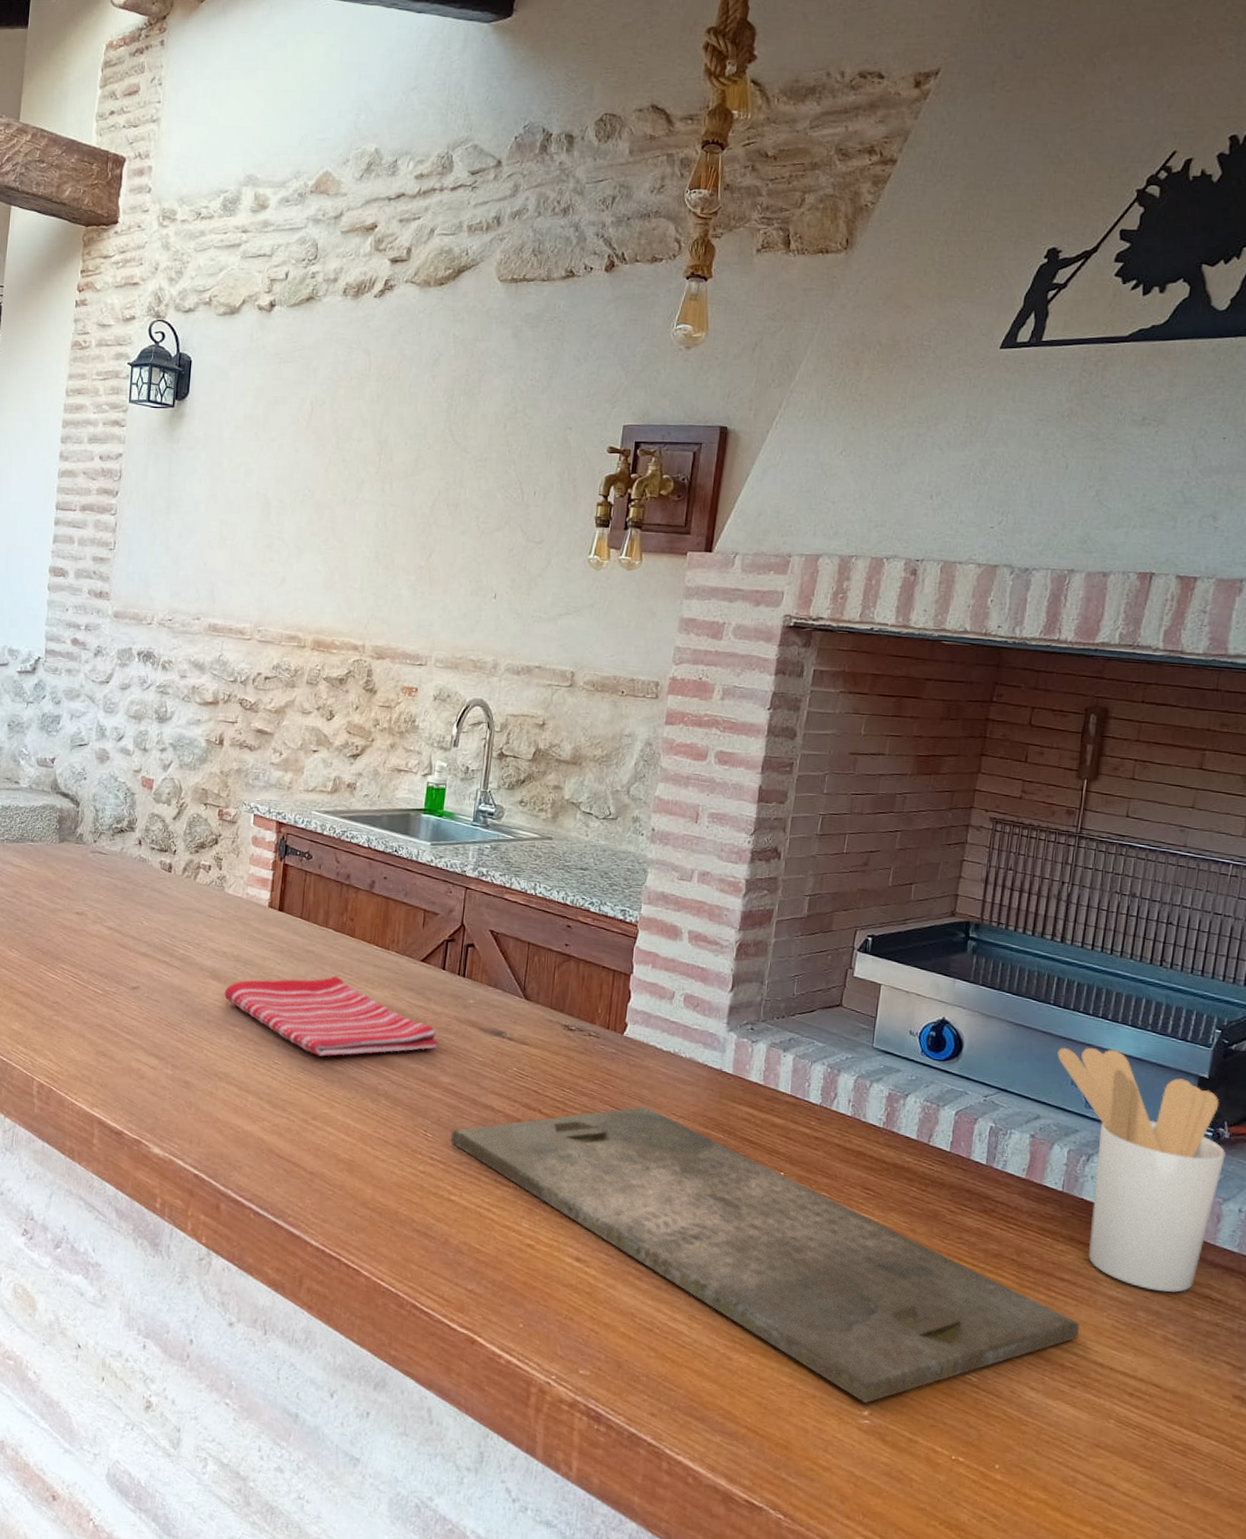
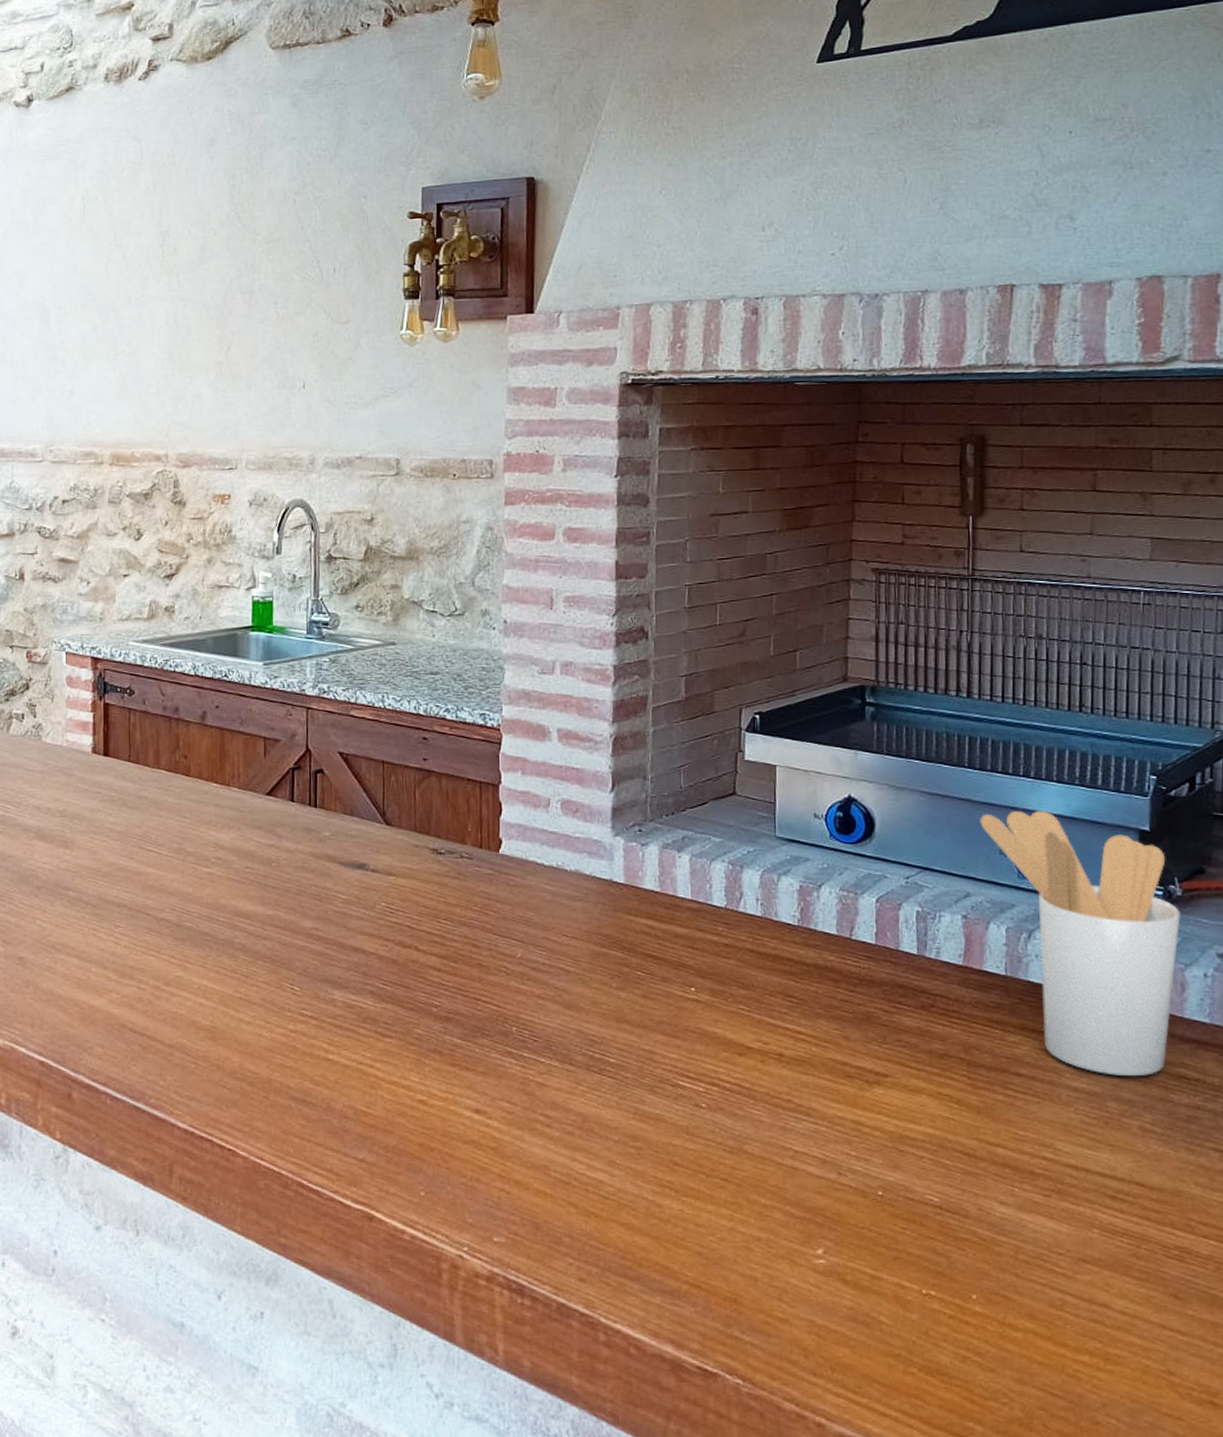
dish towel: present [224,975,438,1057] -> none [52,821,295,913]
cutting board: present [451,1106,1080,1404] -> none [321,929,1046,1241]

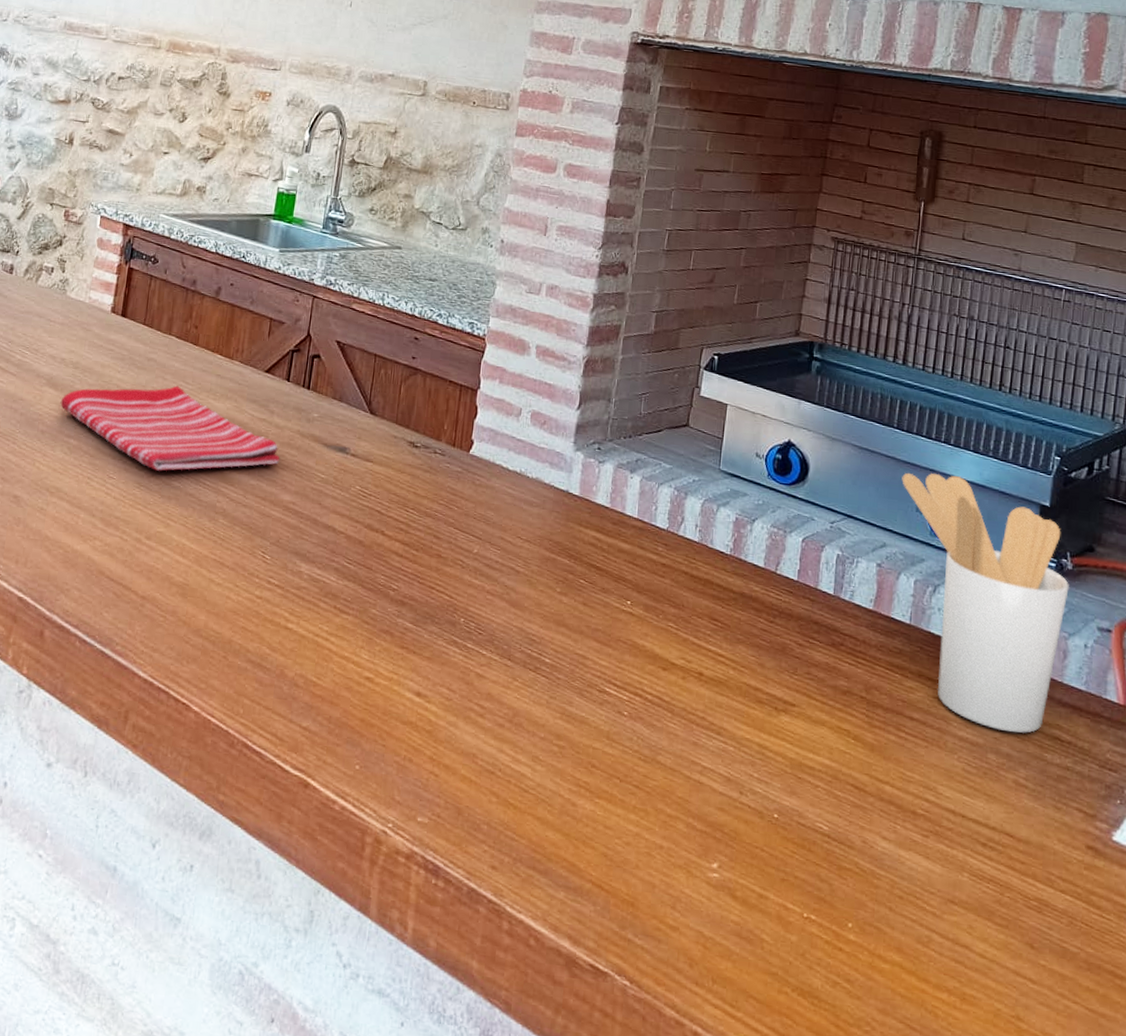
dish towel: none [52,821,295,913] -> present [60,385,280,471]

